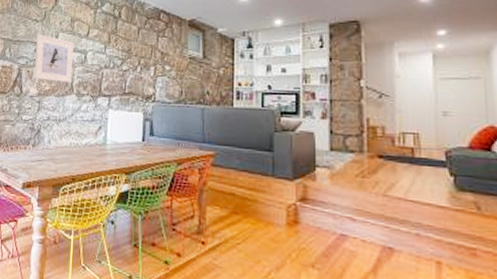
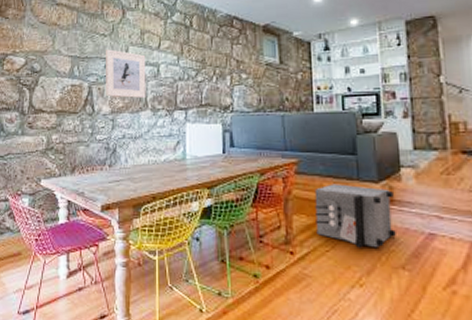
safe: none [229,178,307,244] -> present [314,184,396,248]

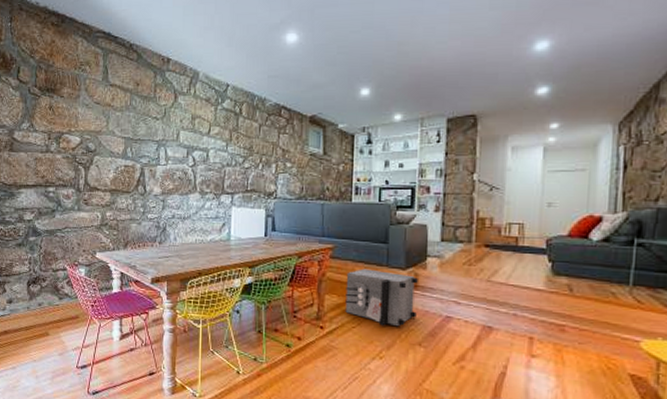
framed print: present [106,49,146,99] -> none [157,133,196,182]

